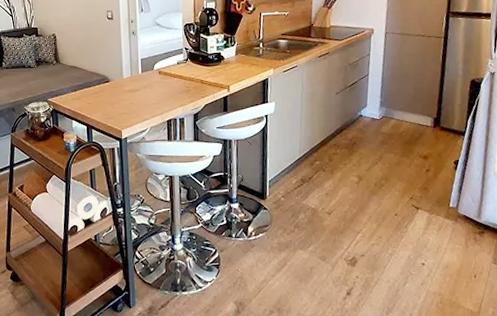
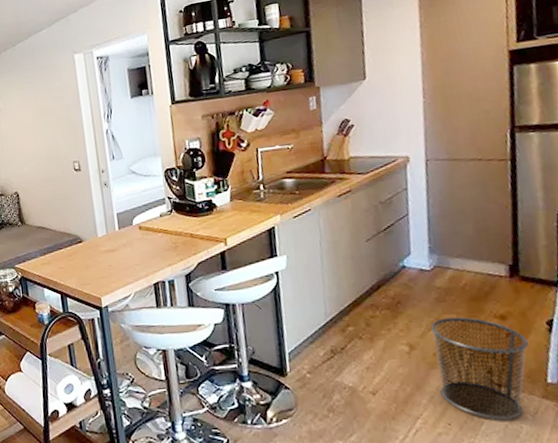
waste bin: none [375,156,440,235] -> present [430,316,529,421]

